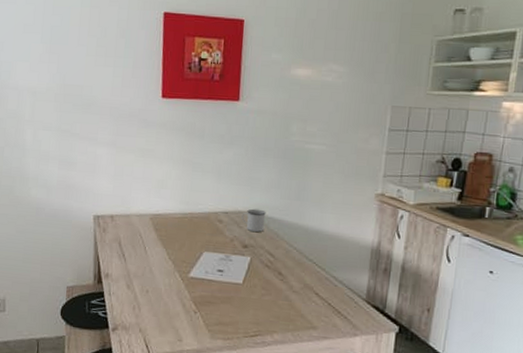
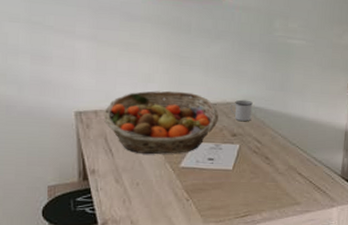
fruit basket: none [118,197,230,263] -> present [103,90,219,155]

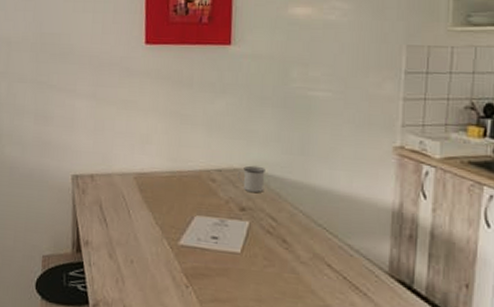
fruit basket: present [103,90,219,155] -> none [99,153,224,228]

